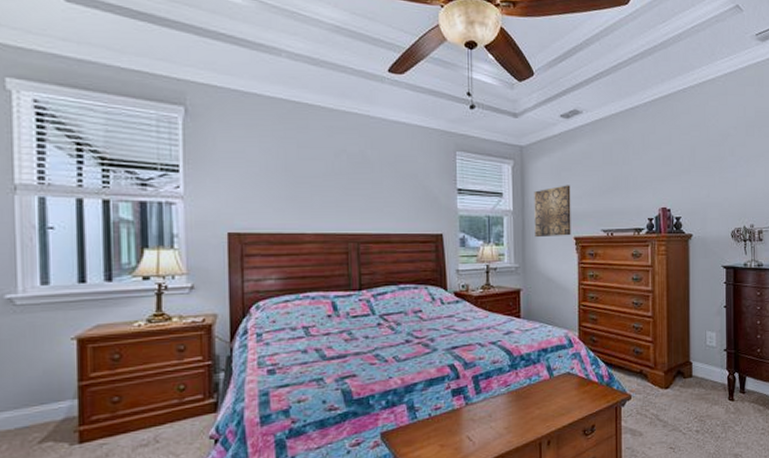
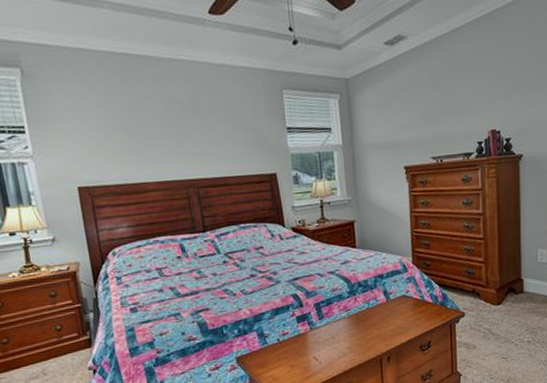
wall art: present [534,185,571,238] -> none [362,114,401,170]

